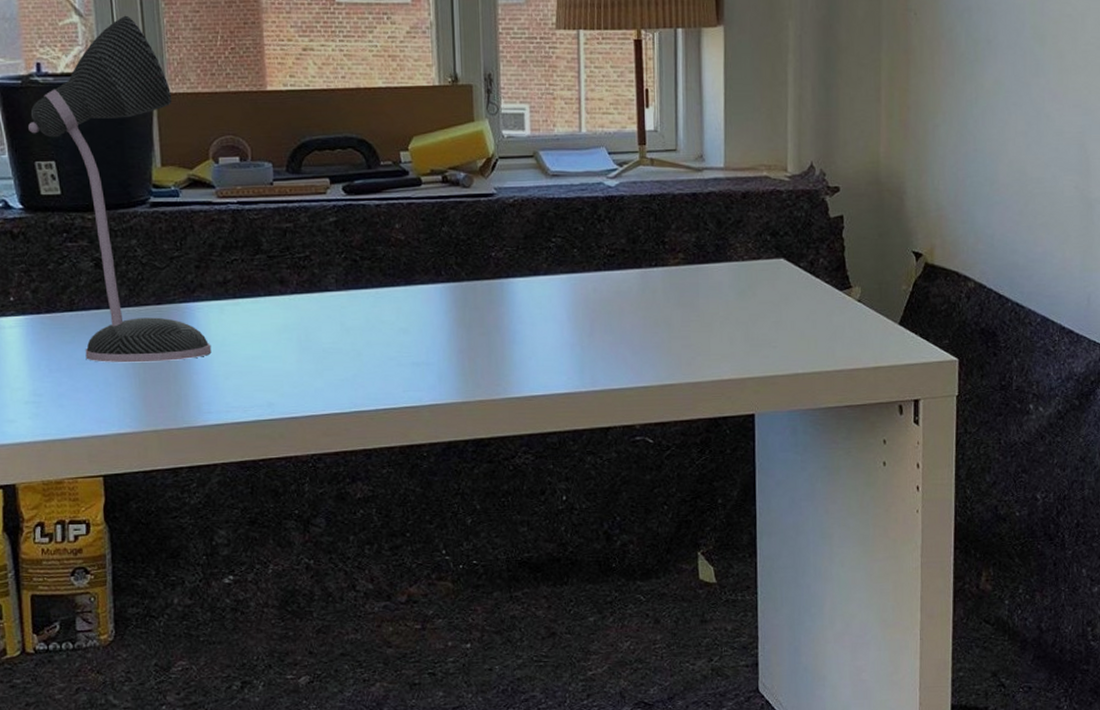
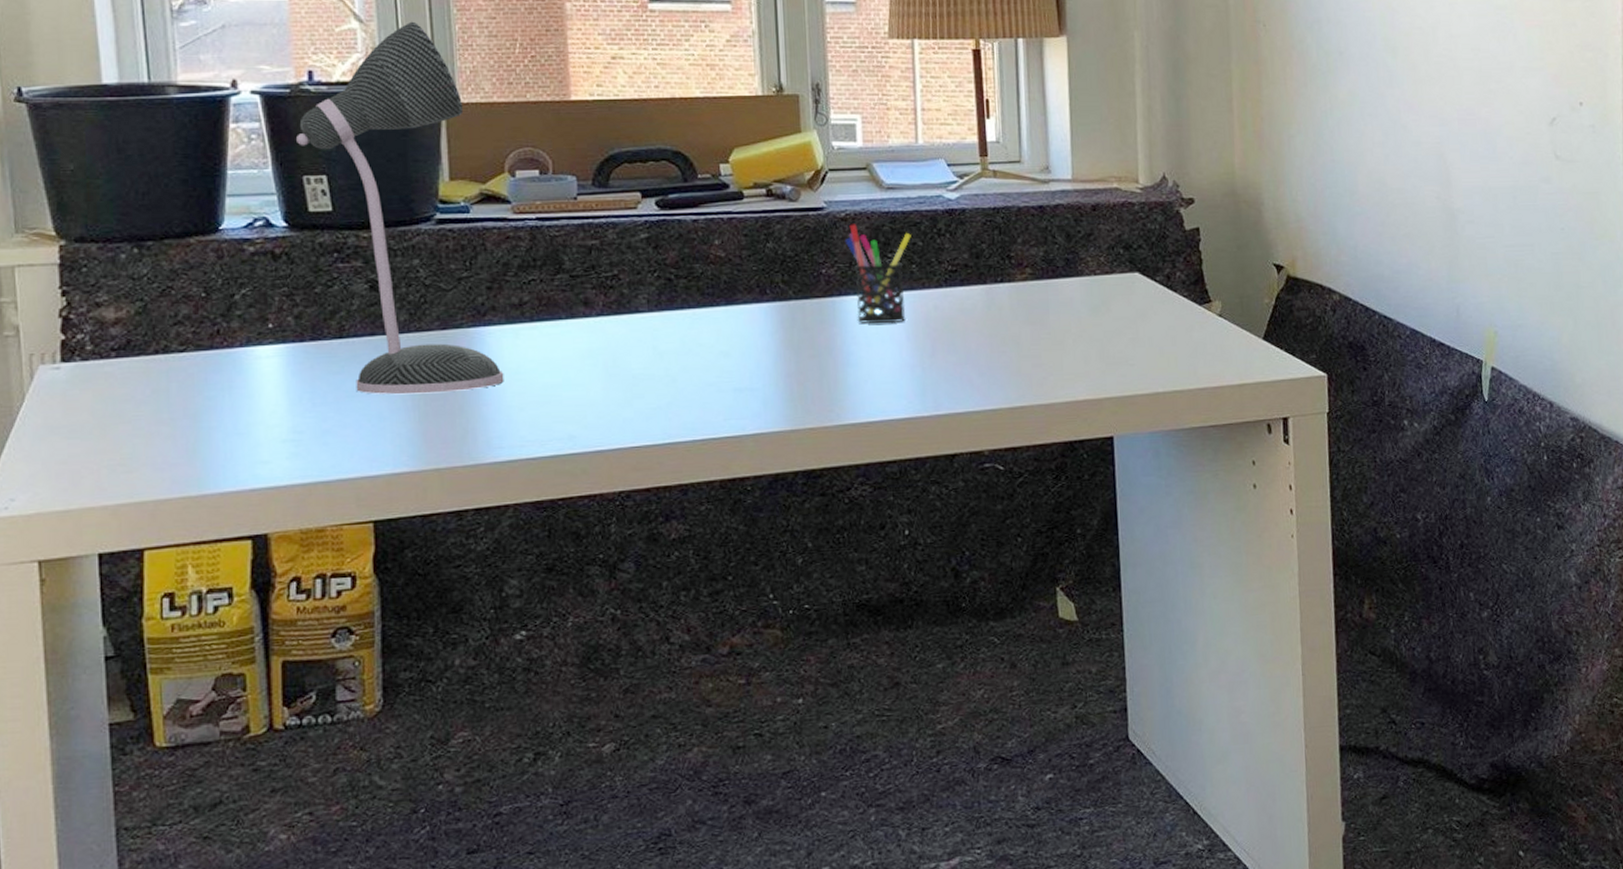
pen holder: none [512,210,574,304] -> present [844,224,911,324]

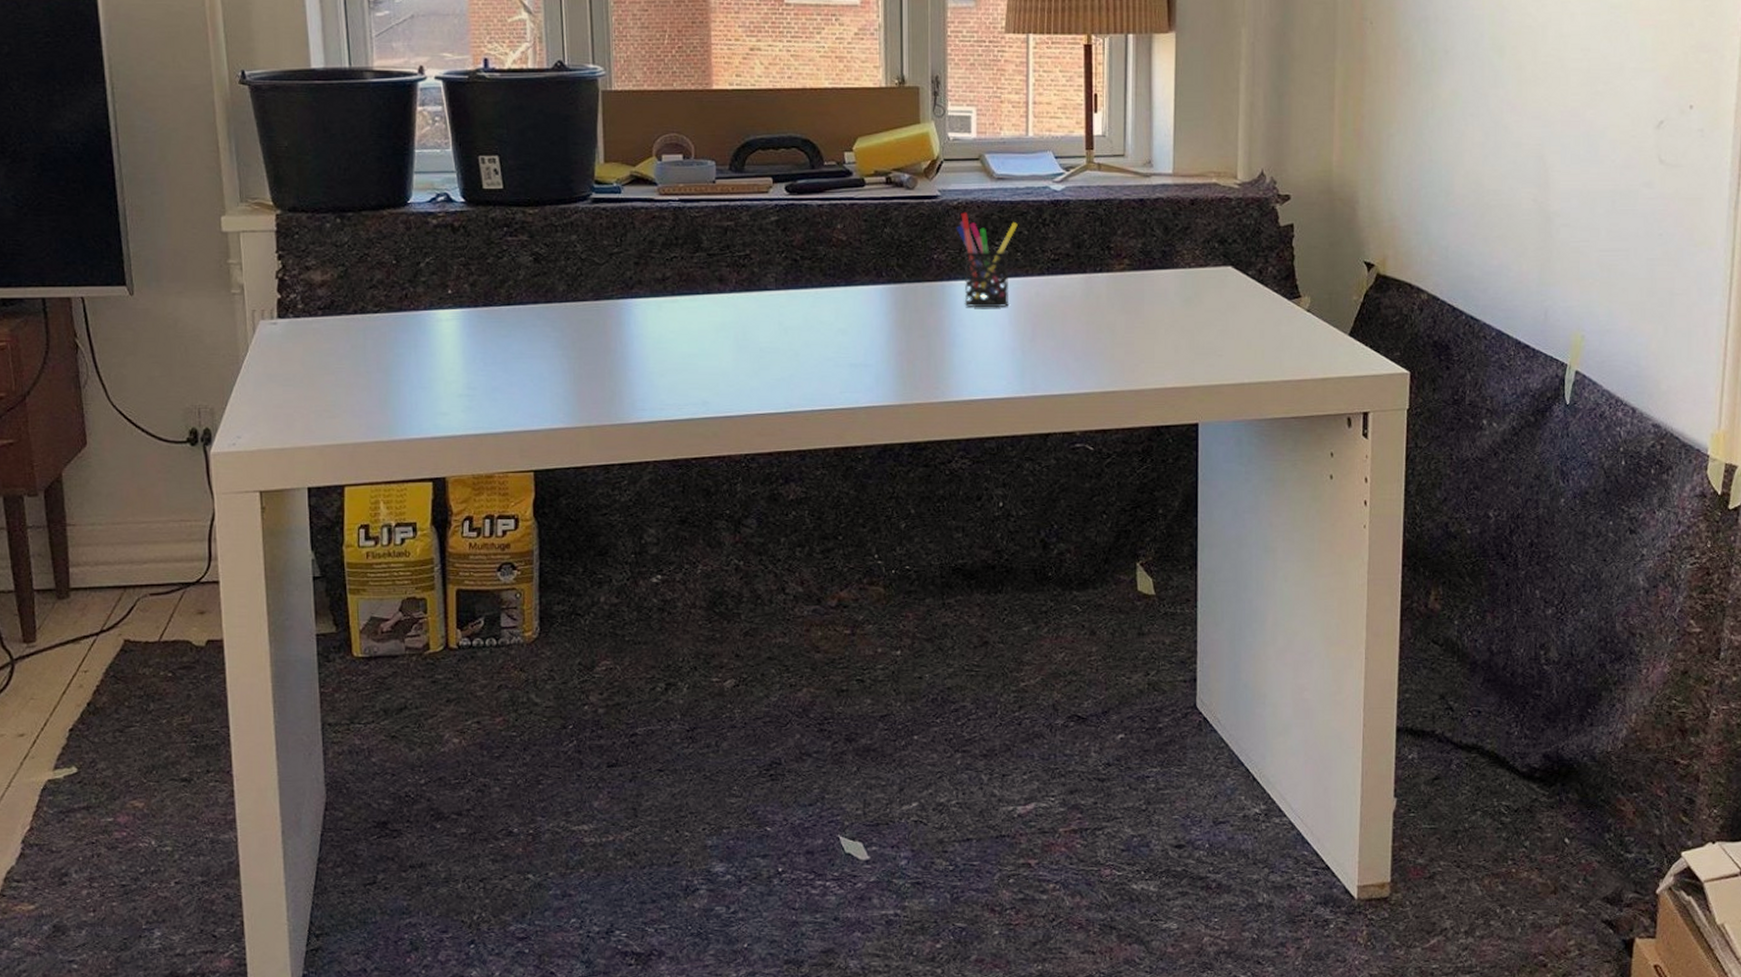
desk lamp: present [296,21,504,395] -> none [473,13,648,358]

